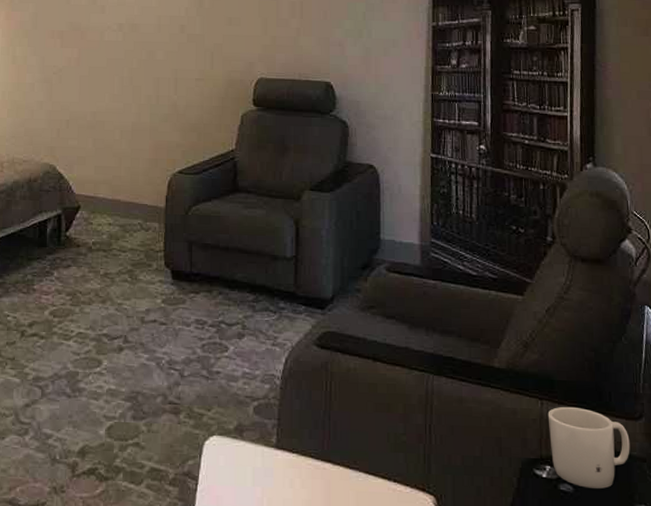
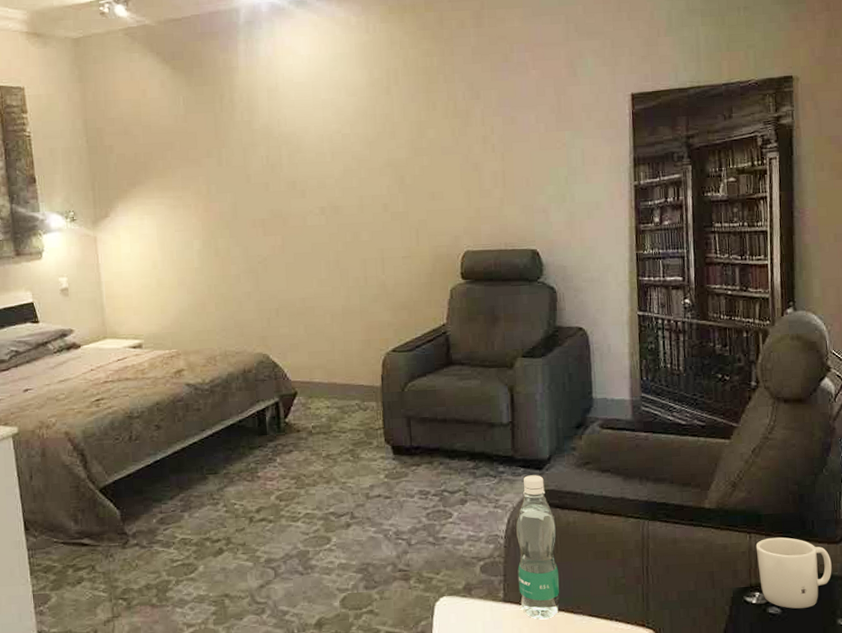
bottle: none [293,314,336,472] -> present [515,475,560,620]

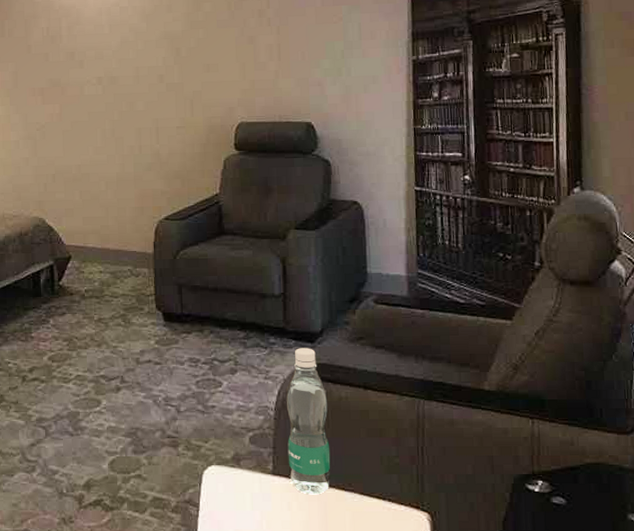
mug: present [756,537,832,609] -> none [538,424,622,500]

